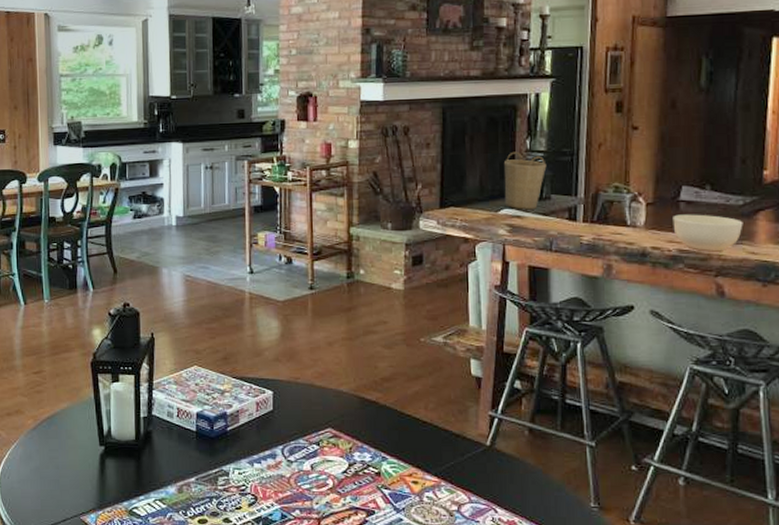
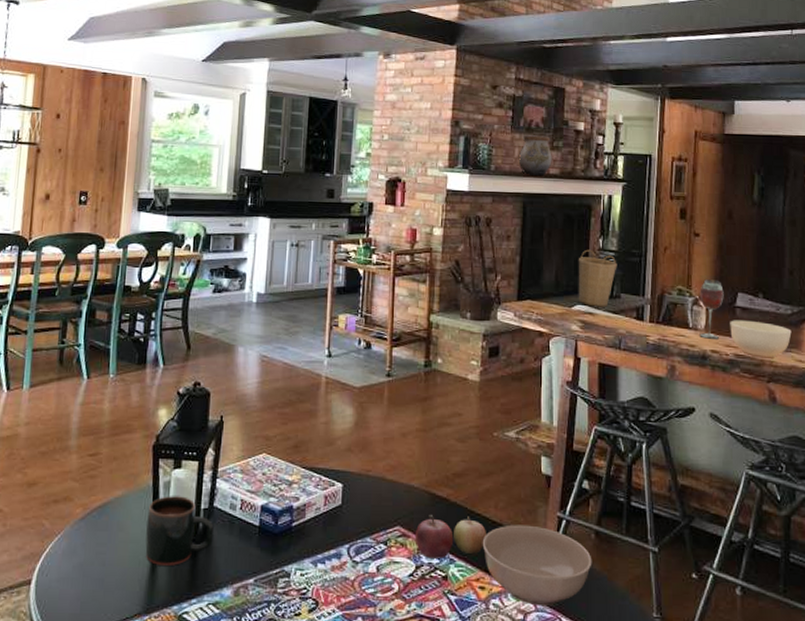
mug: none [92,407,154,467] -> present [145,496,214,566]
fruit: none [346,417,385,457] -> present [414,515,454,559]
fruit: none [384,417,417,453] -> present [454,516,486,555]
bowl: none [413,424,527,498] -> present [482,524,592,607]
vase: none [436,36,472,81] -> present [519,135,552,177]
wineglass: none [638,174,666,236] -> present [699,279,724,339]

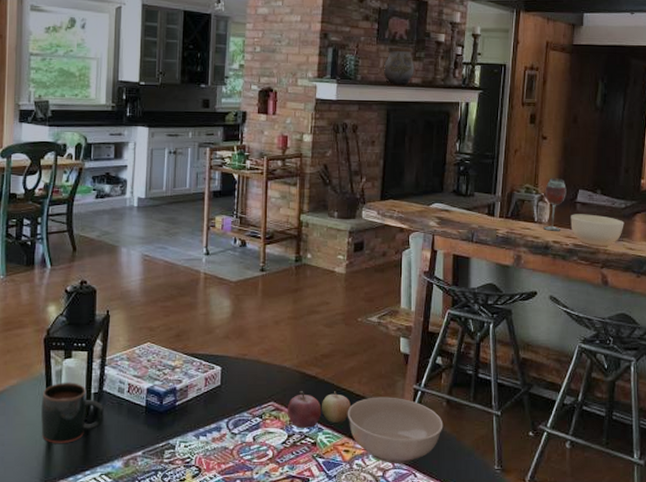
basket: present [578,249,617,307] -> none [436,152,472,205]

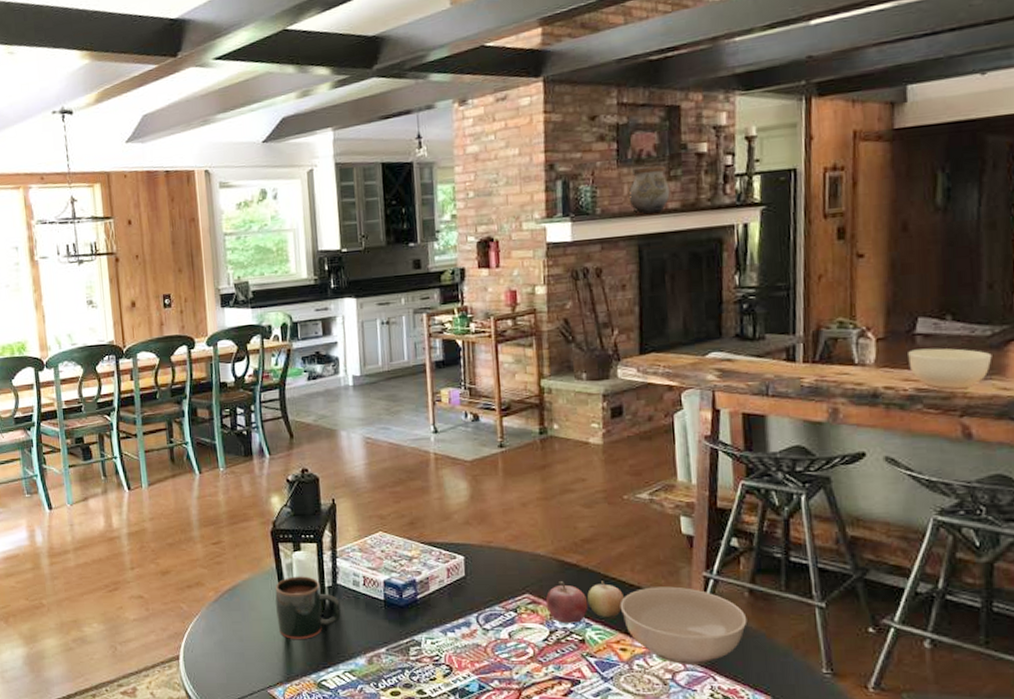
wineglass: present [543,178,567,231] -> none [866,305,899,374]

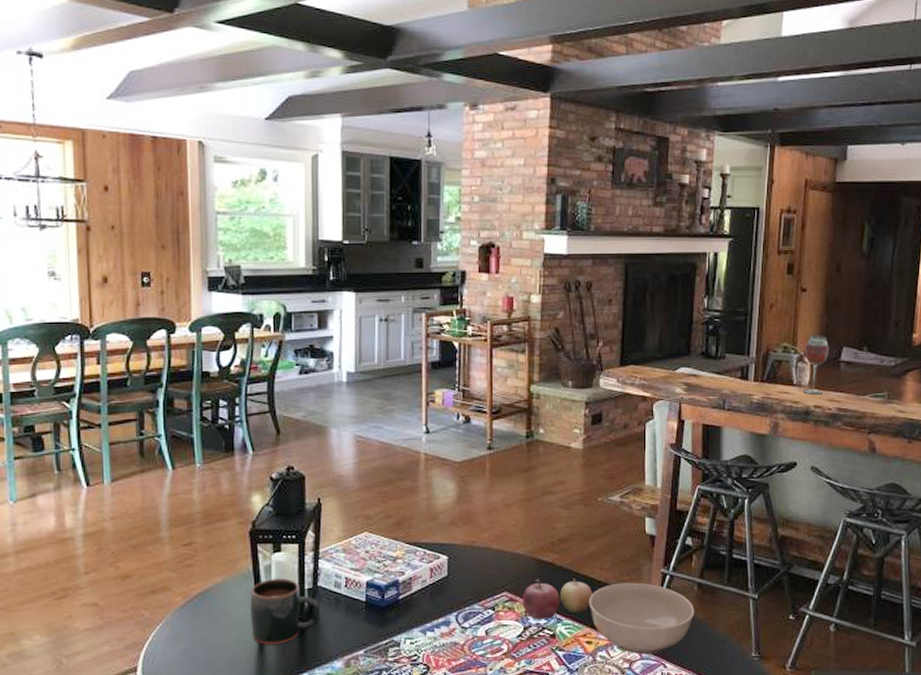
vase: present [629,166,670,215] -> none [621,191,655,236]
wineglass: none [866,305,899,374] -> present [803,335,829,395]
bowl: present [908,348,992,390] -> none [834,374,894,411]

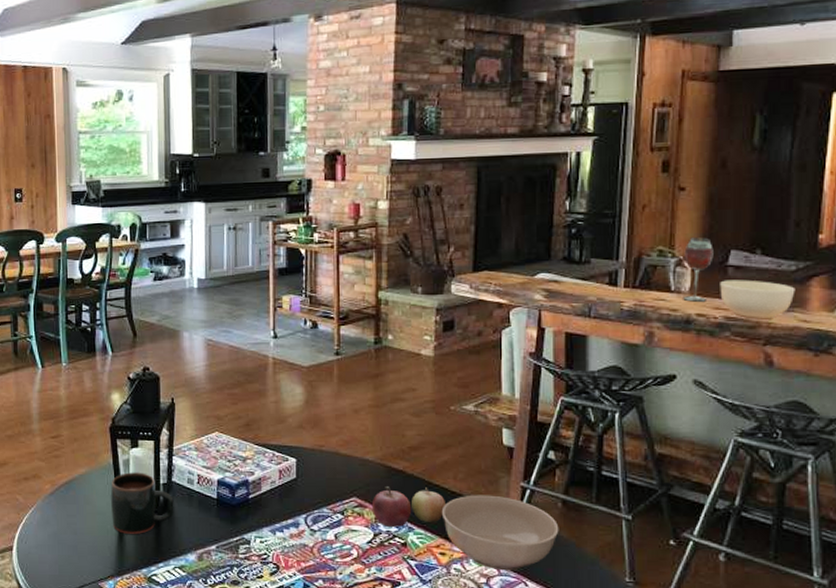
bowl: none [834,374,894,411] -> present [720,279,795,320]

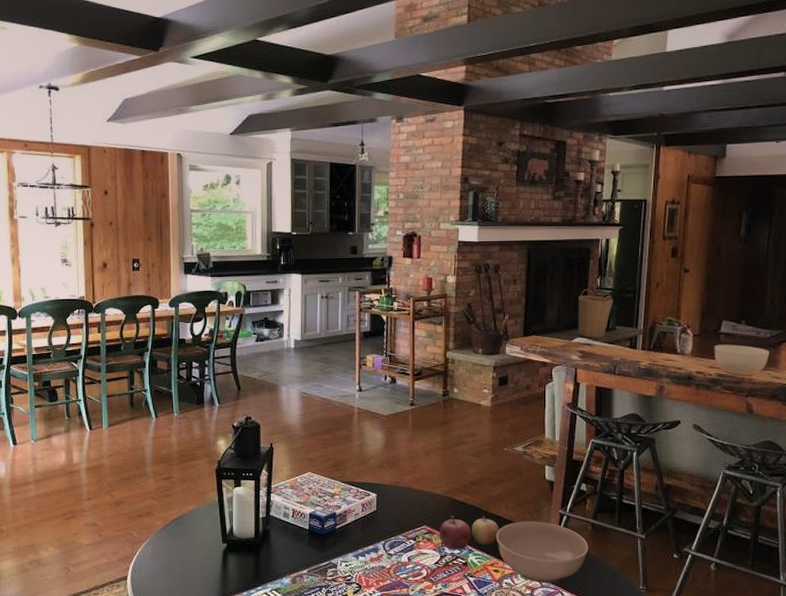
mug: present [111,472,174,534] -> none [216,508,272,562]
basket: none [541,213,587,274] -> present [578,288,613,339]
wineglass: present [683,237,714,302] -> none [686,310,710,362]

